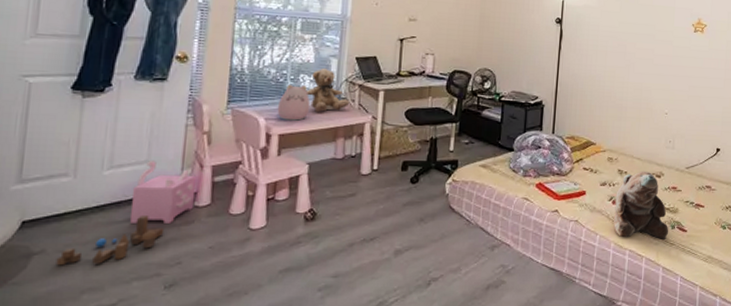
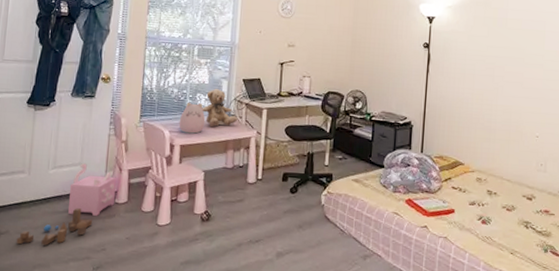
stuffed animal: present [614,171,669,239] -> none [483,192,542,262]

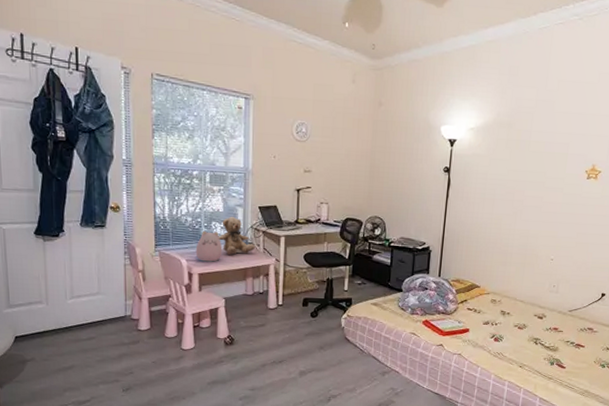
toy blocks: present [16,208,93,246] -> none [43,336,118,371]
toy box: present [68,163,116,216] -> none [91,293,137,342]

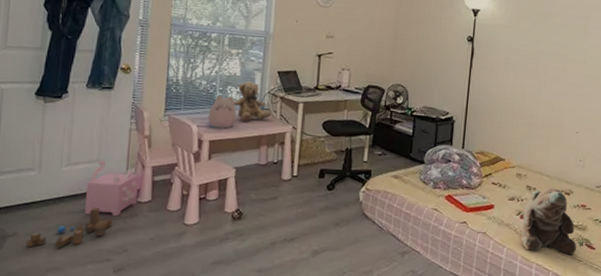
toy blocks: none [43,336,118,371] -> present [26,208,113,248]
toy box: none [91,293,137,342] -> present [85,160,139,216]
stuffed animal: none [494,312,548,374] -> present [521,188,577,255]

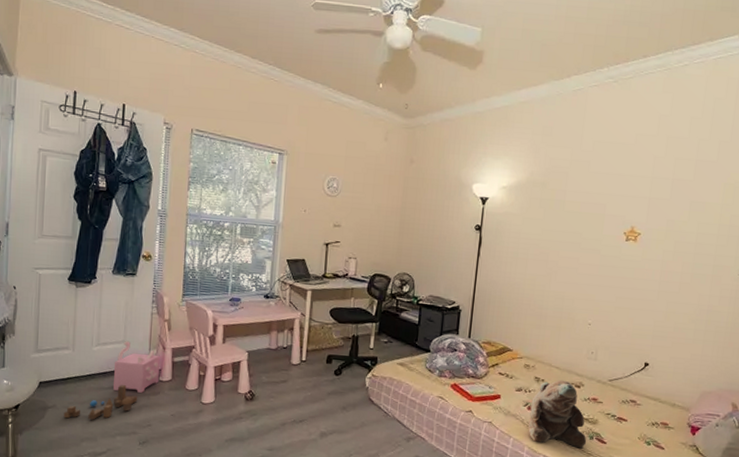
plush toy: present [207,94,237,129] -> none [222,281,249,314]
teddy bear: present [233,80,273,122] -> none [245,268,282,308]

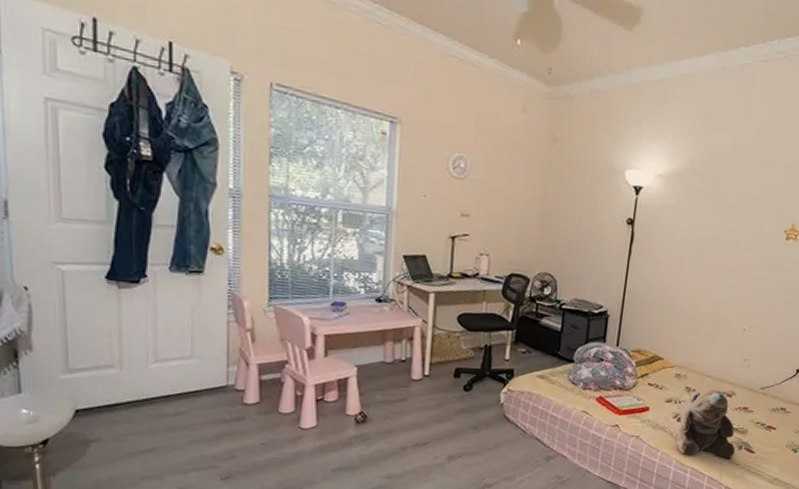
toy blocks: present [63,385,138,420] -> none [113,410,216,454]
toy box: present [113,341,160,393] -> none [181,356,242,419]

